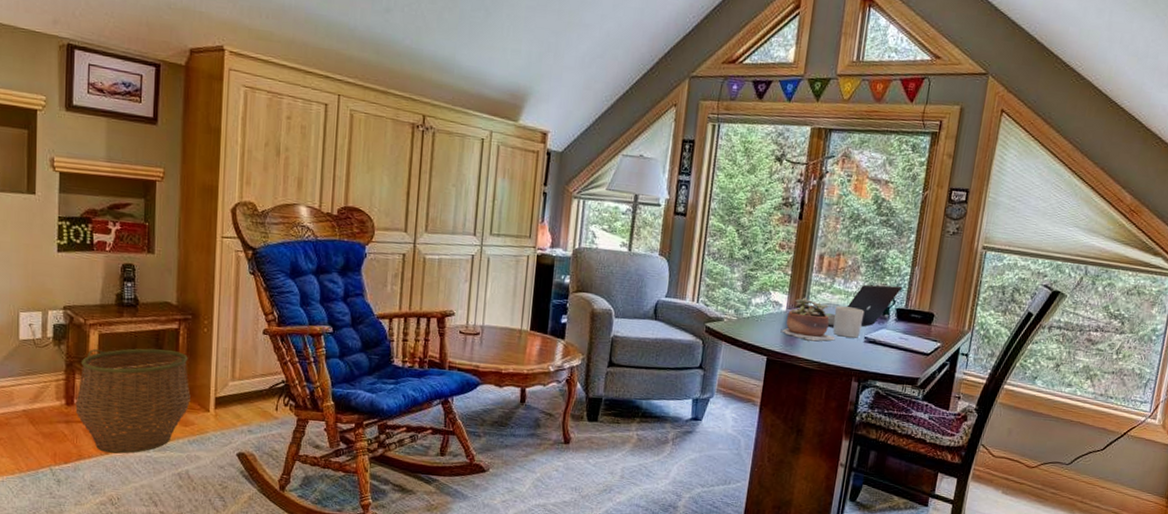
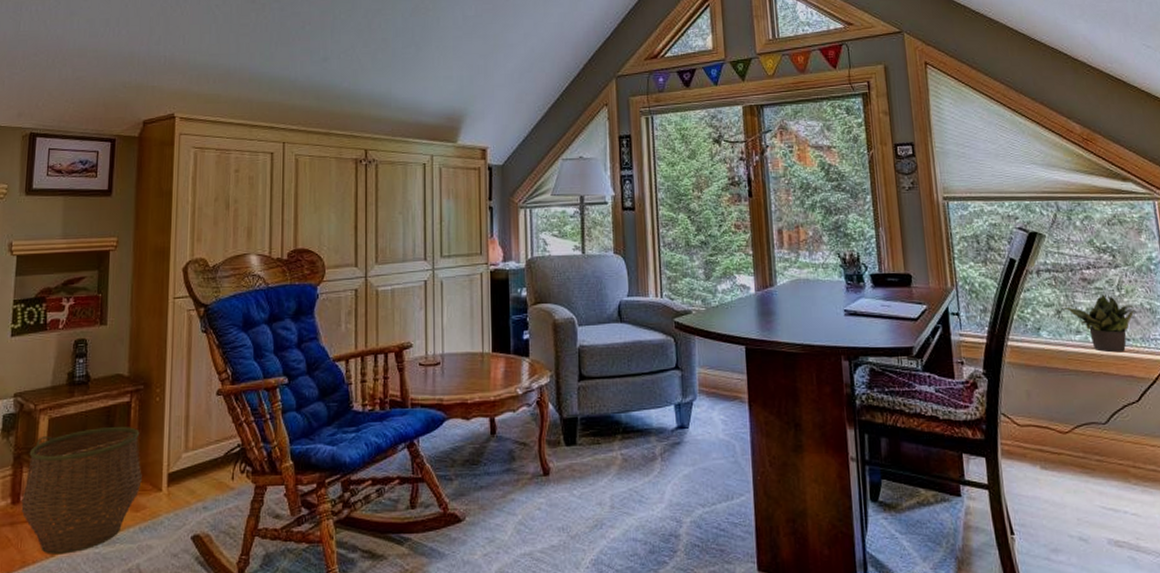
succulent plant: present [780,297,835,342] -> none [754,276,814,322]
laptop: present [818,284,903,328] -> none [790,250,871,305]
mug: present [833,306,865,338] -> none [805,279,839,313]
potted plant: none [1064,355,1126,408] -> present [1064,294,1136,353]

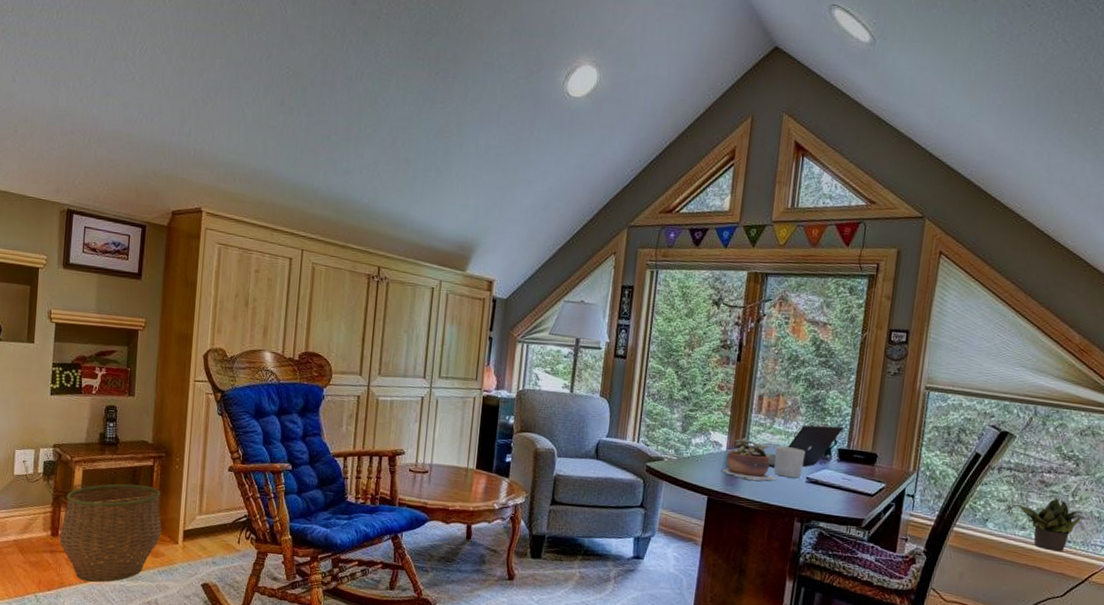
succulent plant: none [754,276,814,322] -> present [721,437,777,482]
laptop: none [790,250,871,305] -> present [759,424,844,468]
mug: none [805,279,839,313] -> present [774,446,806,478]

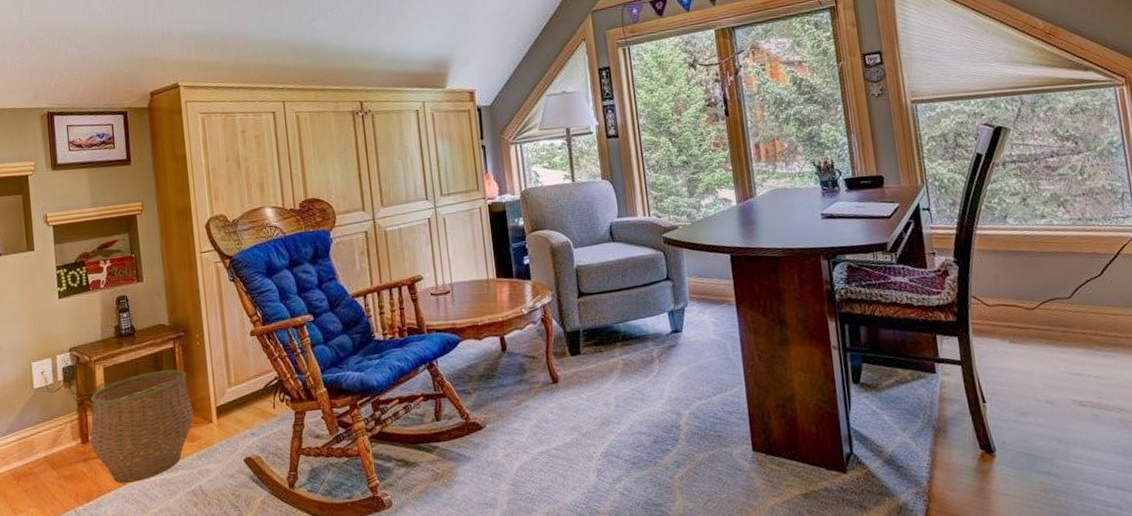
succulent plant: present [721,437,777,482] -> none [736,188,793,230]
laptop: present [759,424,844,468] -> none [769,156,845,212]
mug: present [774,446,806,478] -> none [783,187,816,219]
potted plant: present [1016,498,1084,552] -> none [1030,179,1098,234]

